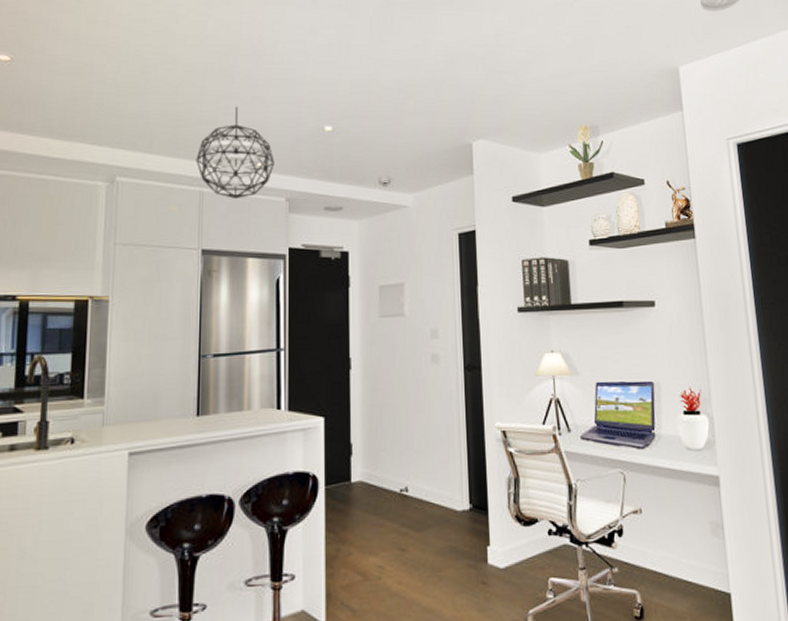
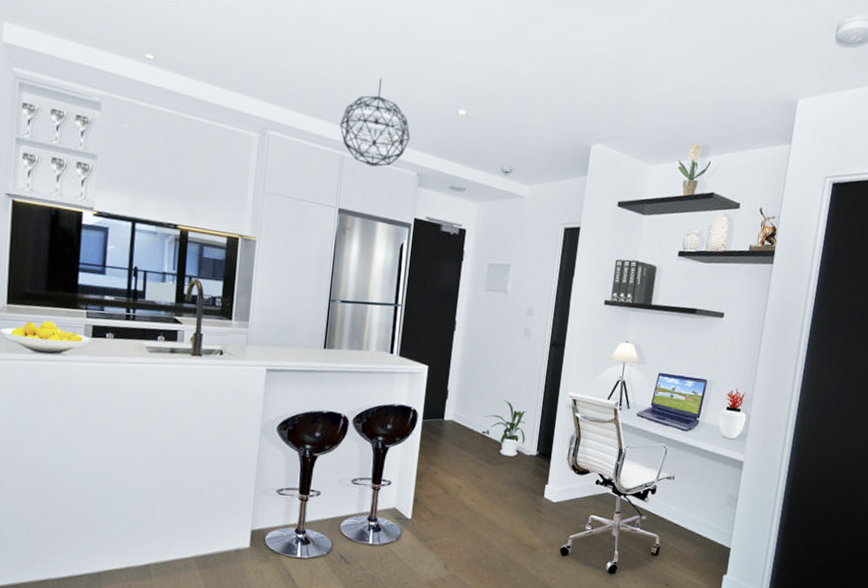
house plant: none [400,445,453,517] -> present [485,400,527,457]

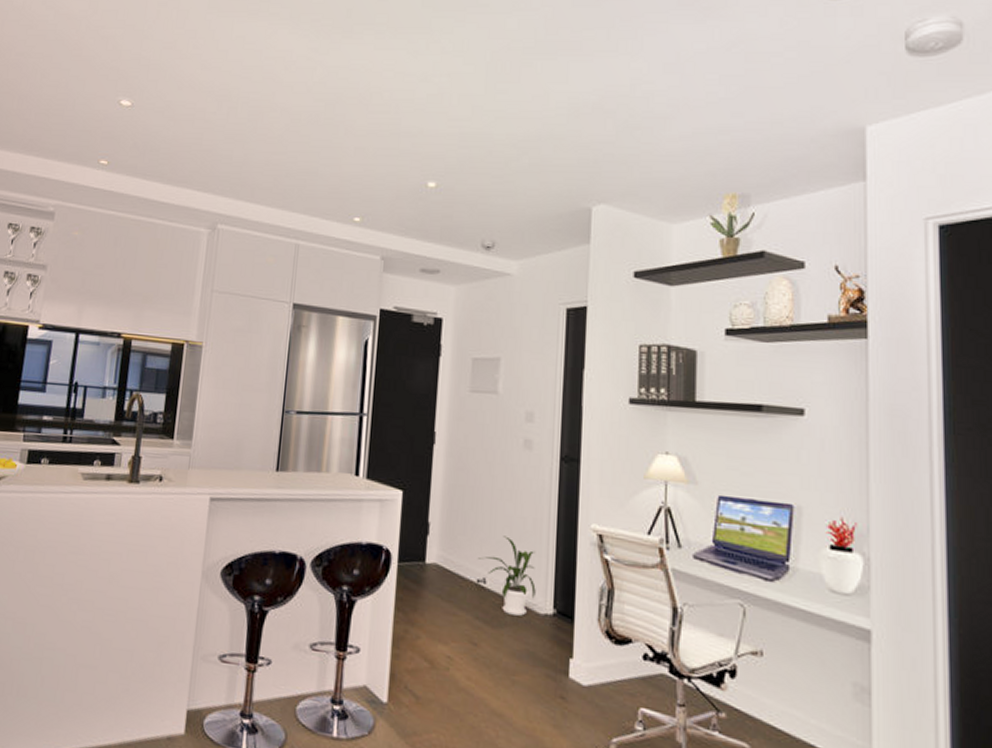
pendant light: present [339,78,410,167] -> none [294,157,373,254]

